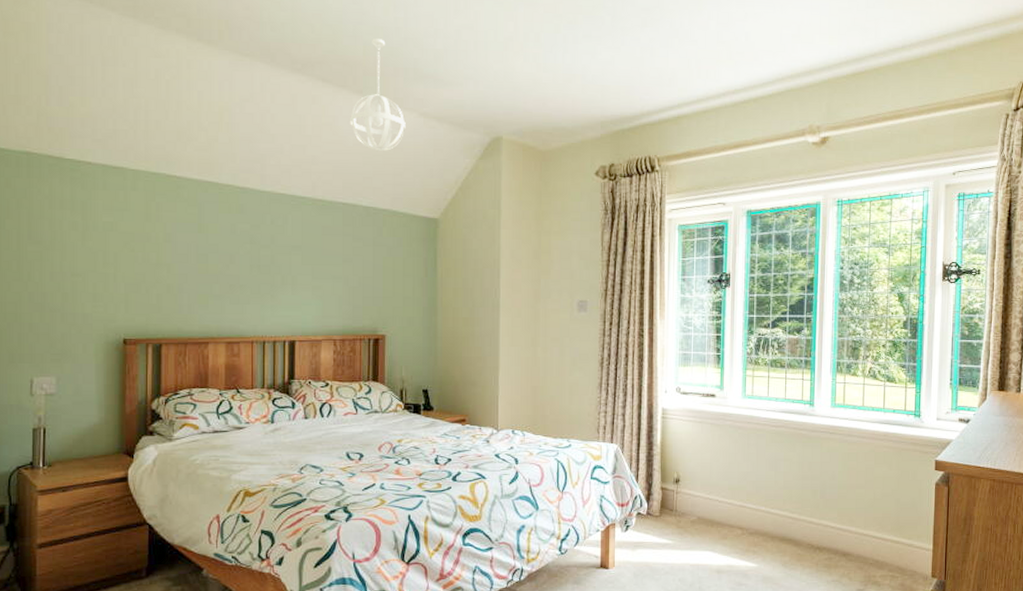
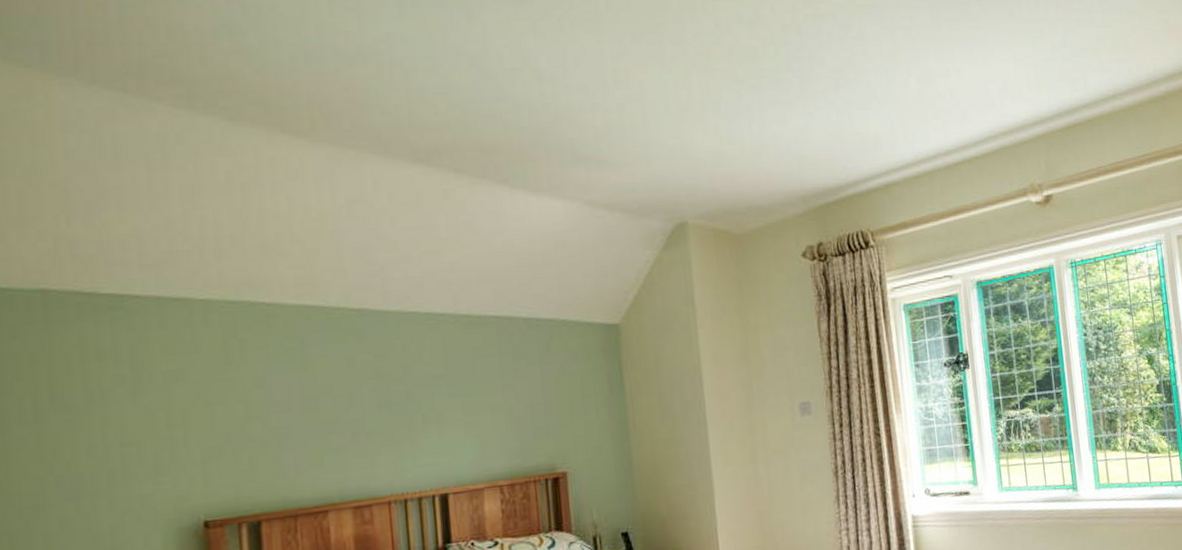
pendant light: present [350,38,406,151] -> none [495,118,568,250]

